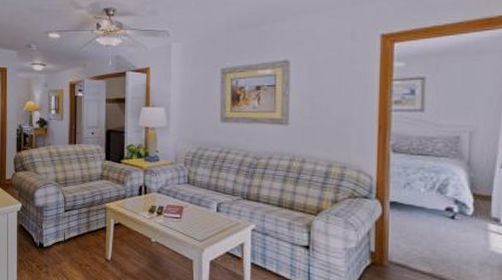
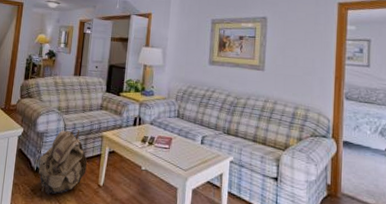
backpack: none [41,202,92,271] -> present [38,129,87,195]

